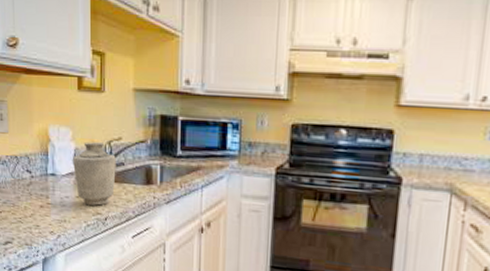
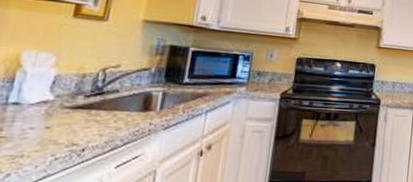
vase: present [73,142,116,206] -> none [48,68,110,136]

